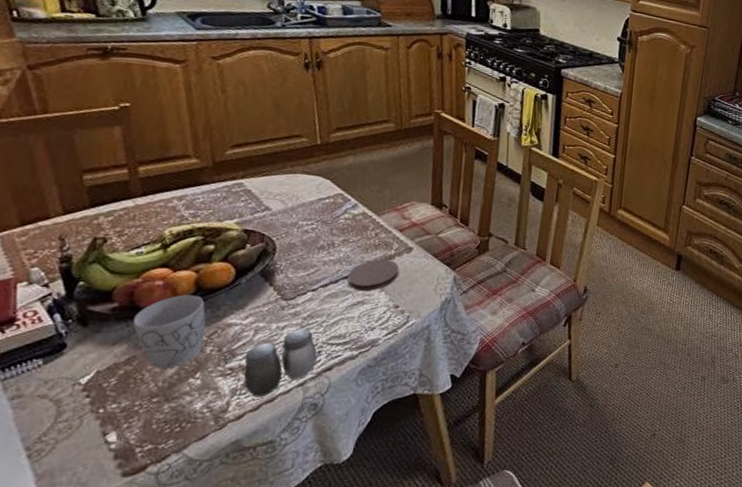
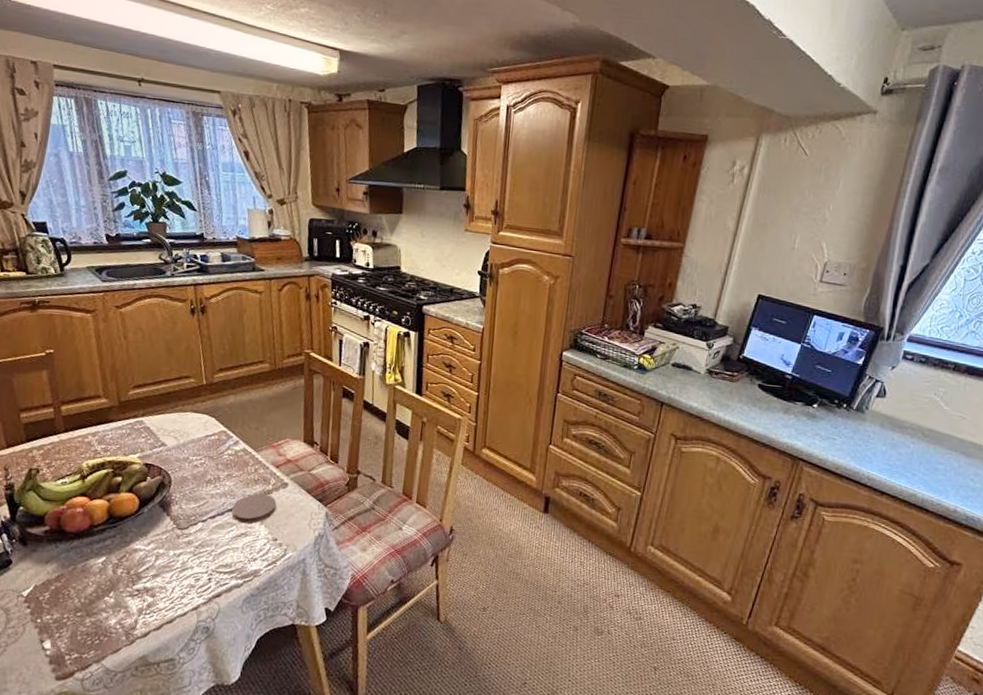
mug: present [133,294,206,369] -> none [60,521,117,587]
salt and pepper shaker: present [243,328,318,398] -> none [148,556,208,618]

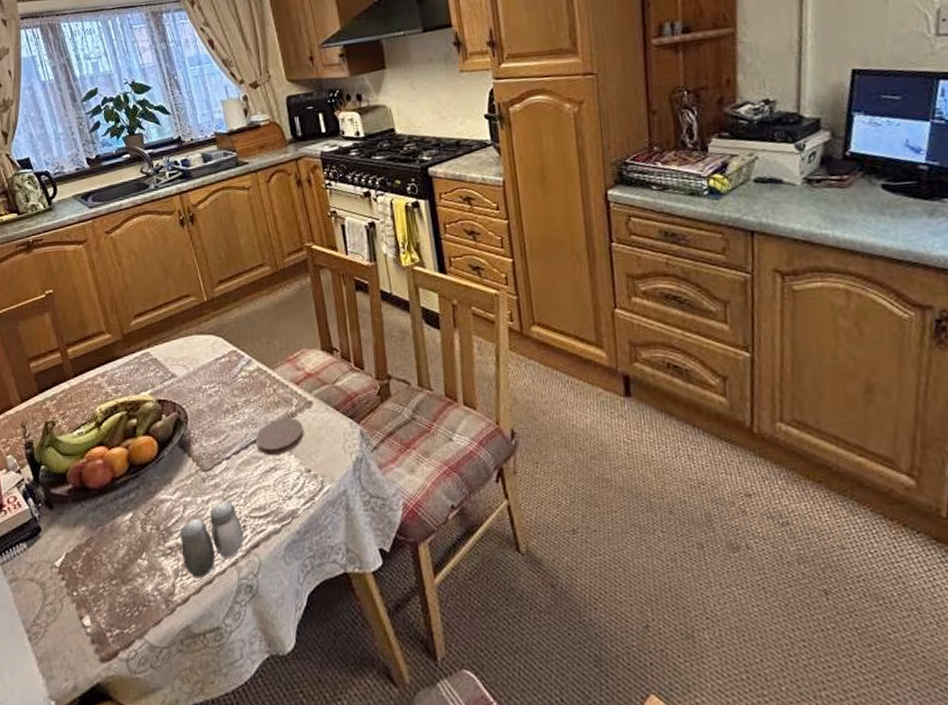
salt and pepper shaker: none [148,556,208,618] -> present [180,500,244,579]

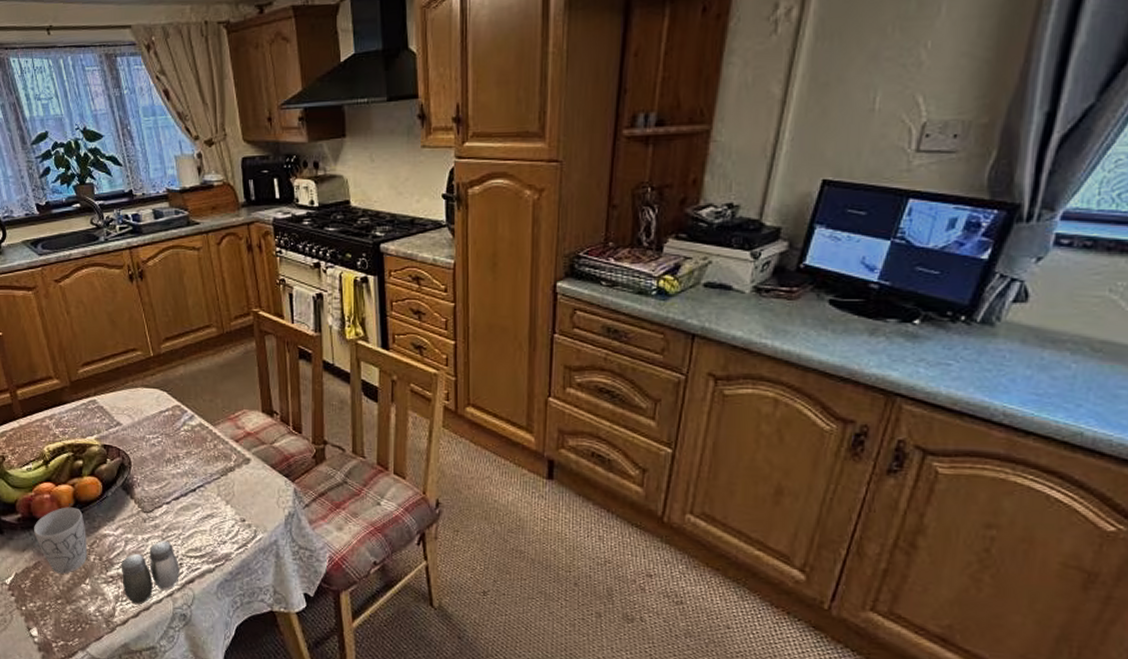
mug: none [86,472,144,549] -> present [34,507,88,574]
coaster: present [255,418,304,456] -> none [194,471,241,505]

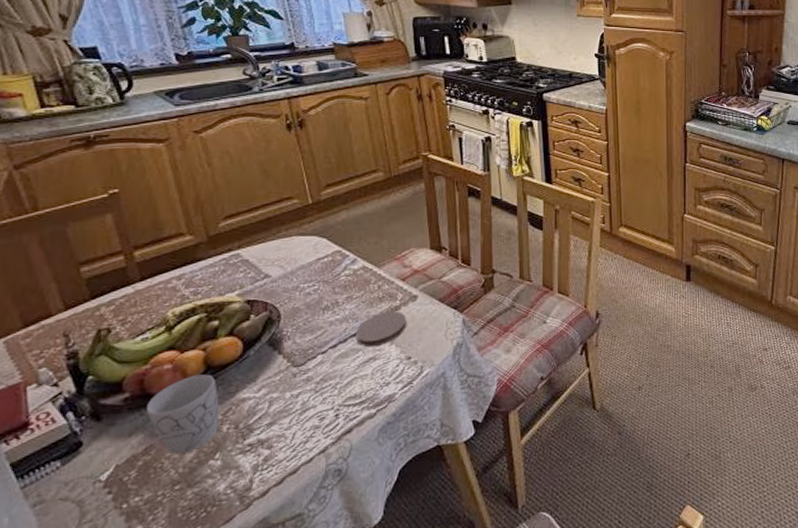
salt and pepper shaker: present [121,540,180,605] -> none [262,392,335,471]
coaster: none [194,471,241,505] -> present [355,311,407,347]

